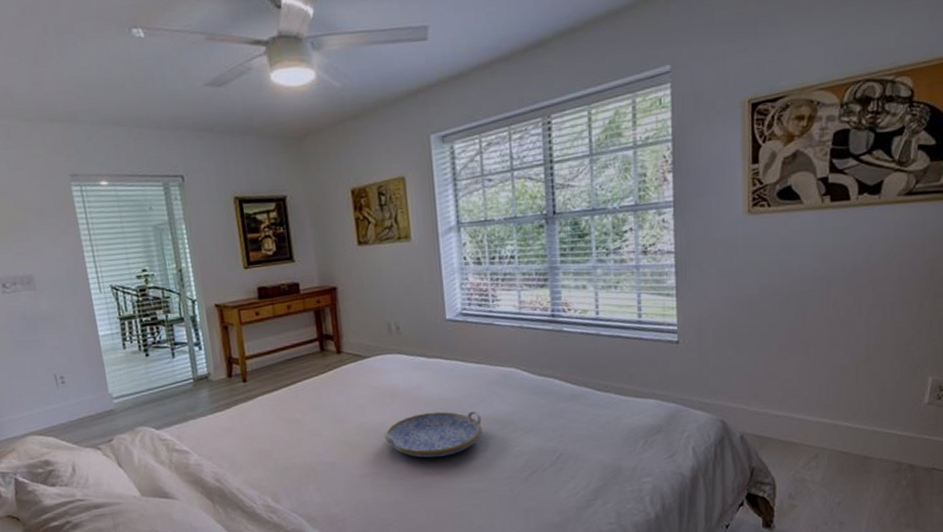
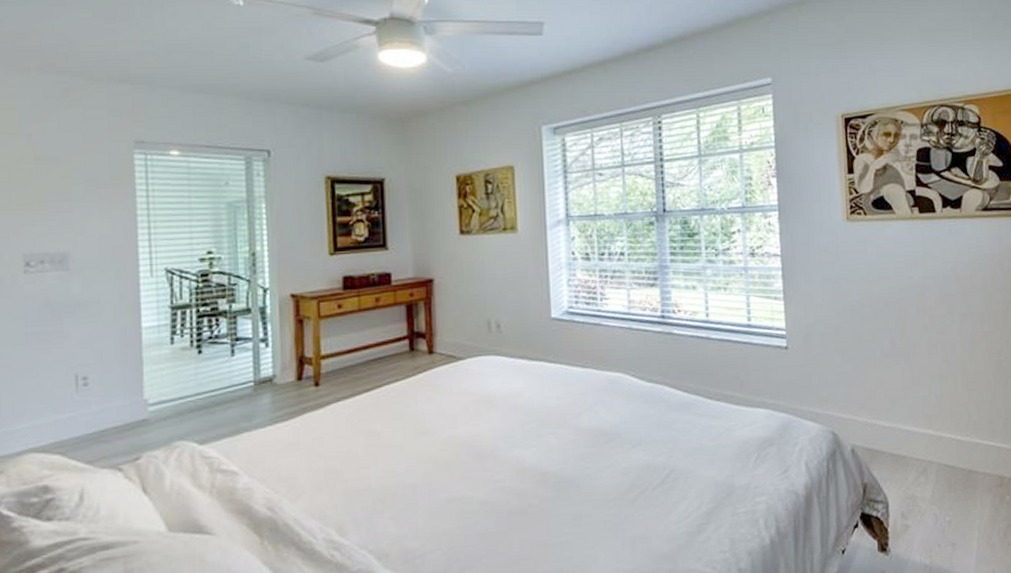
serving tray: present [383,410,482,458] -> none [475,420,587,478]

